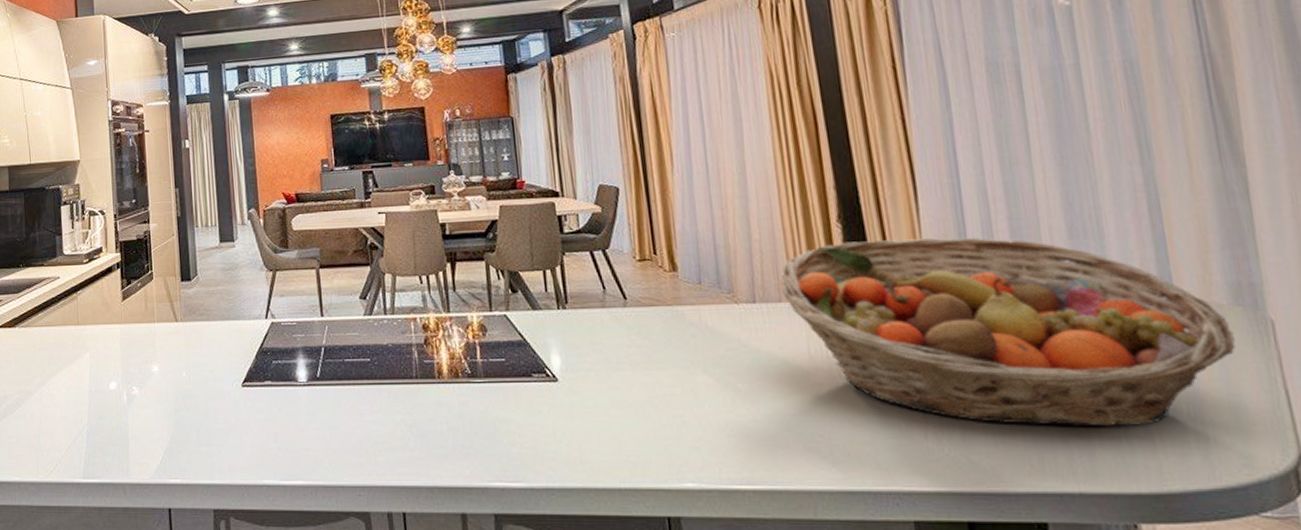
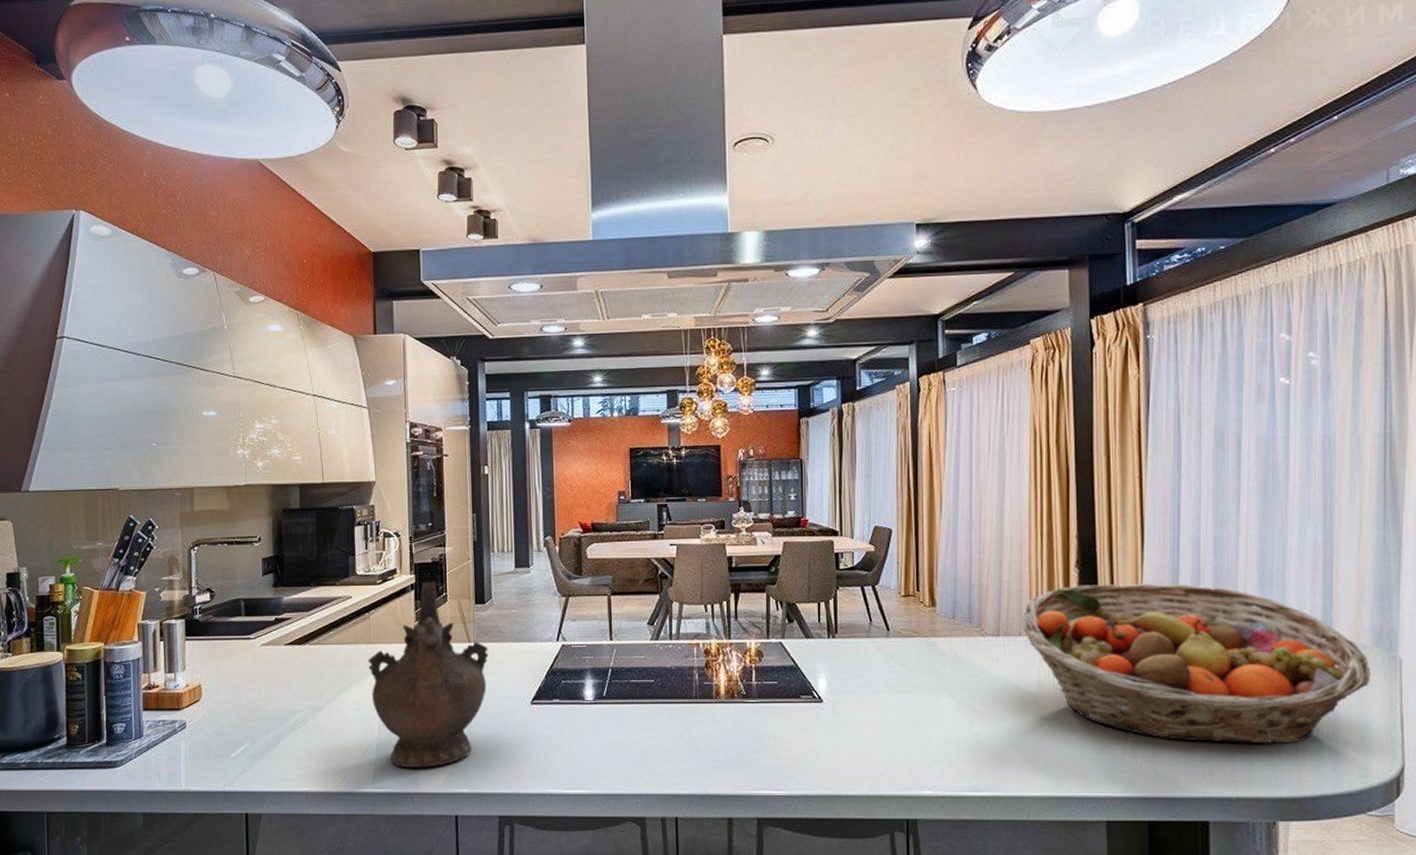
ceremonial vessel: none [76,259,196,455] -> present [367,581,488,767]

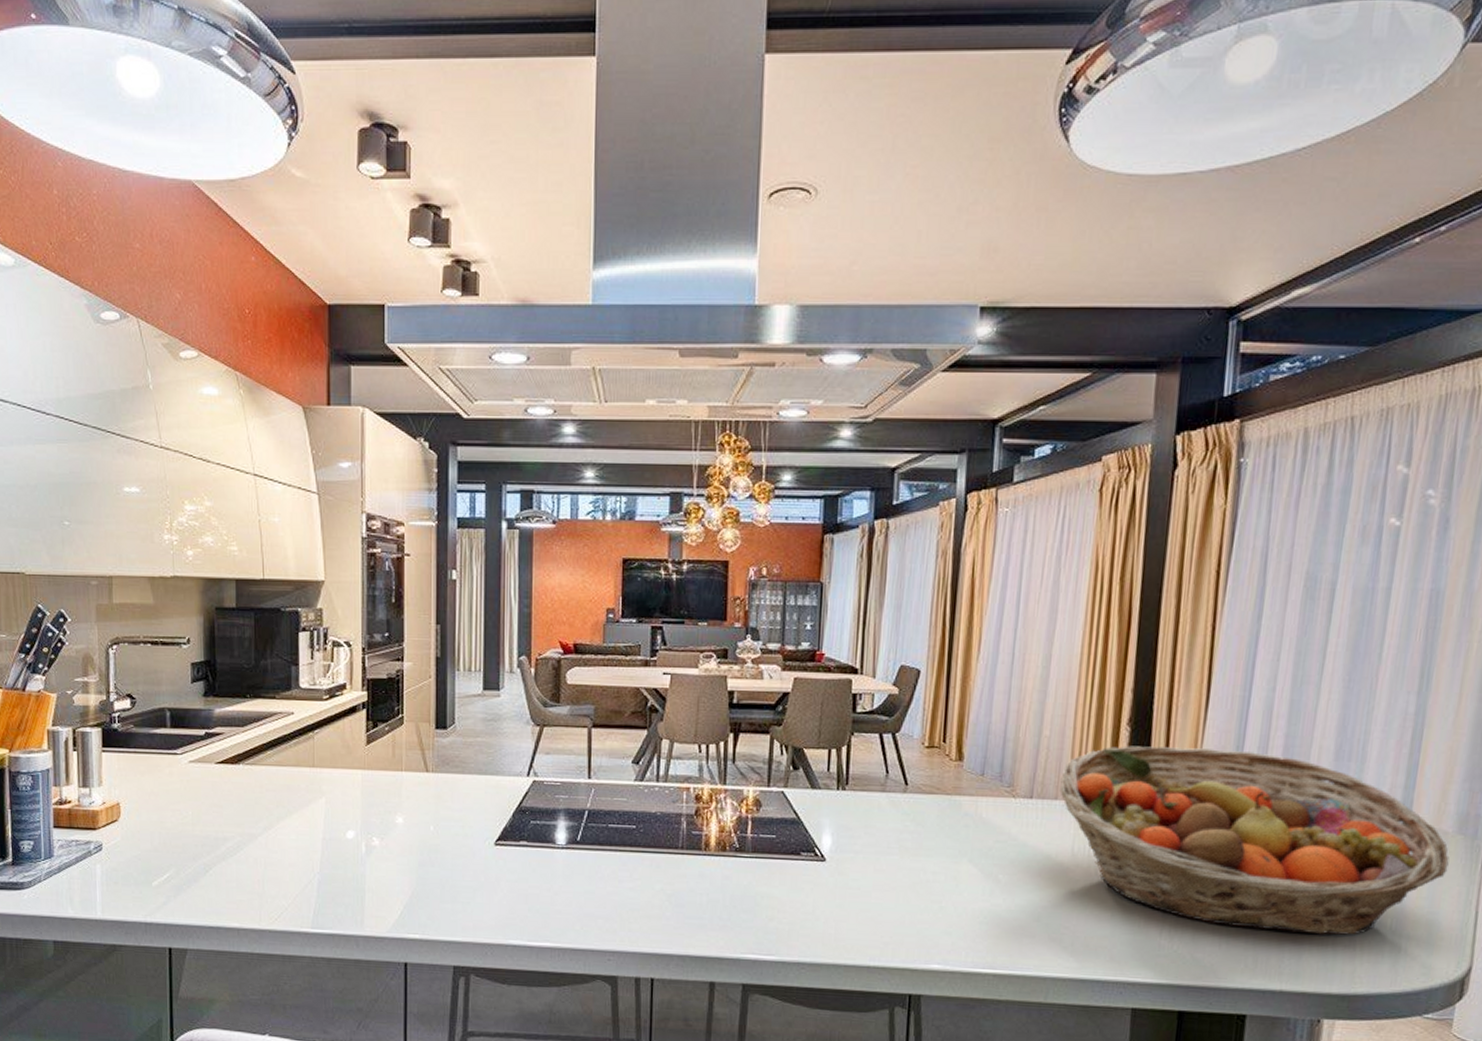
ceremonial vessel: present [367,581,488,767] -> none [310,699,448,908]

